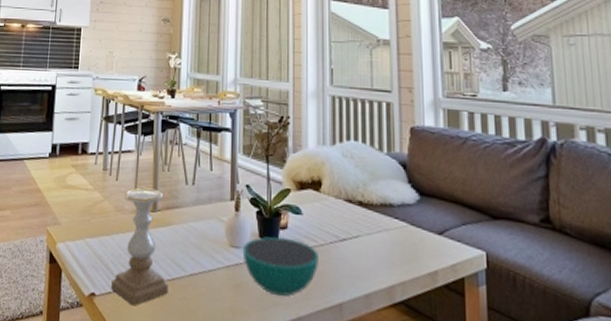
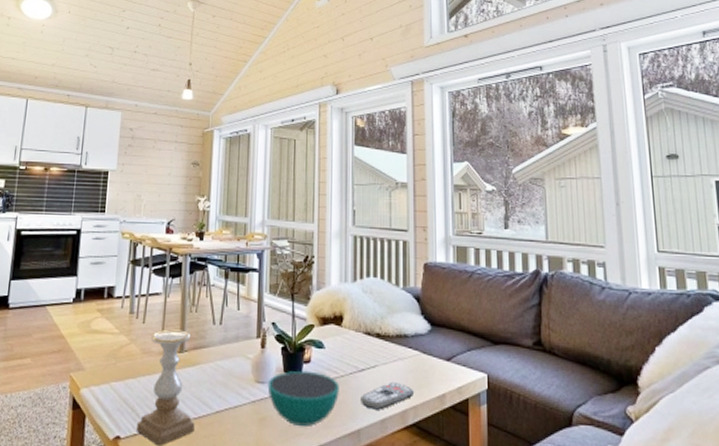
remote control: none [342,254,403,284] -> present [361,381,415,410]

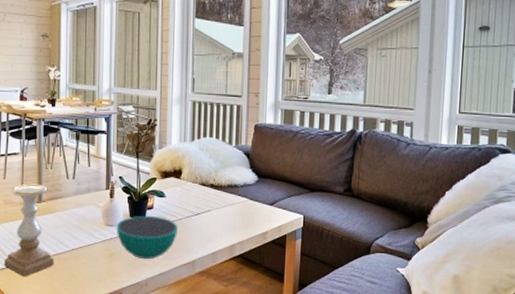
remote control: present [361,381,415,410] -> none [196,222,242,245]

